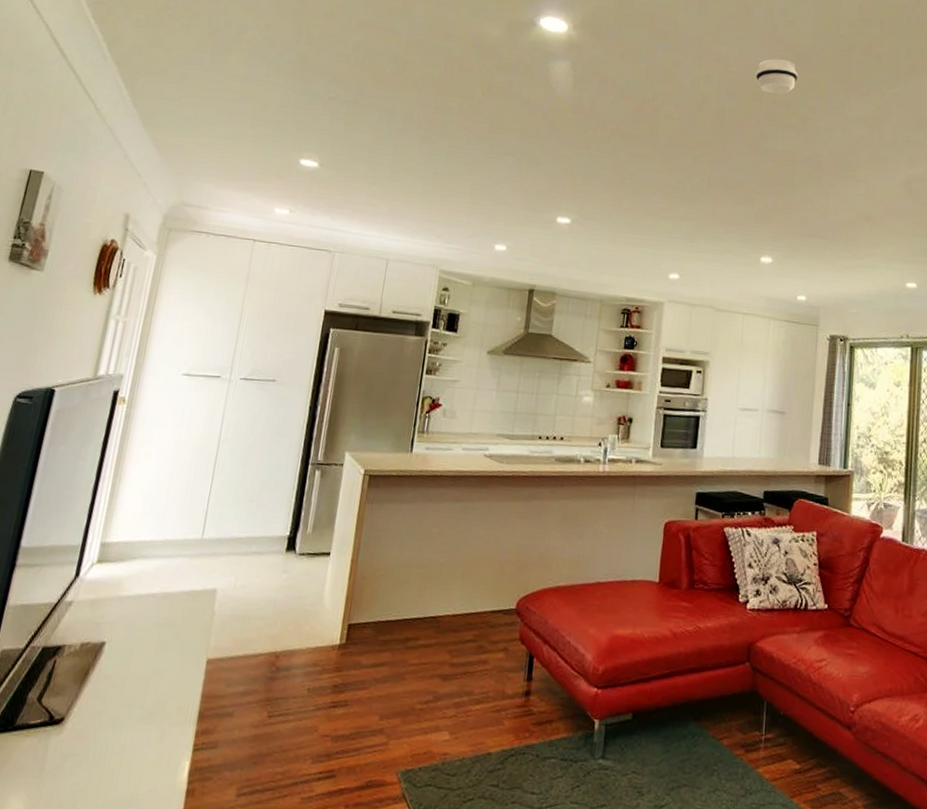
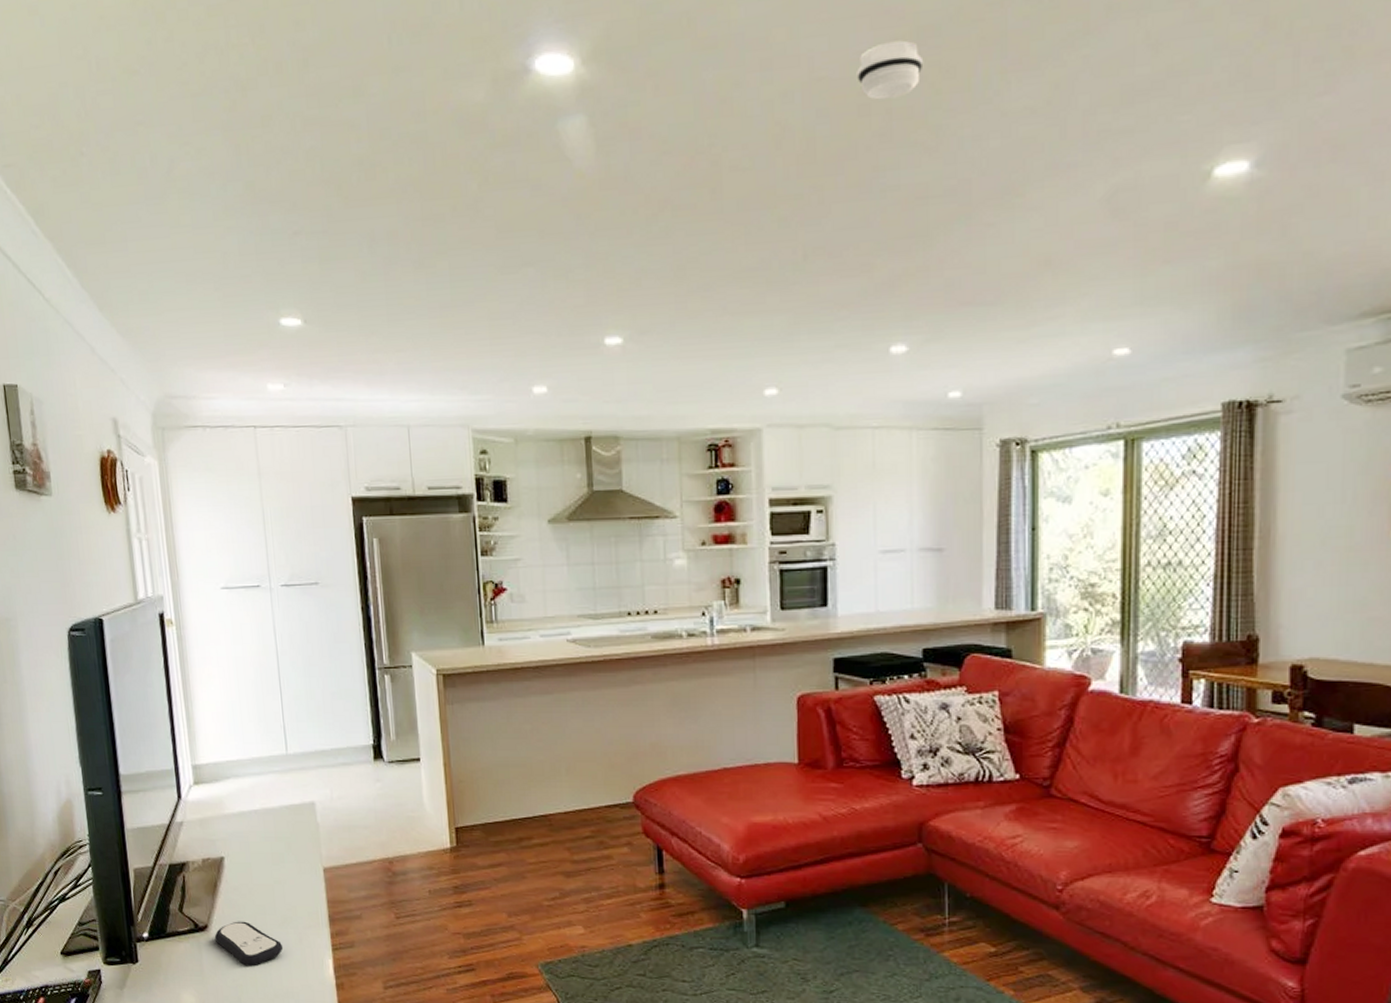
remote control: none [67,714,141,767] -> present [214,921,284,966]

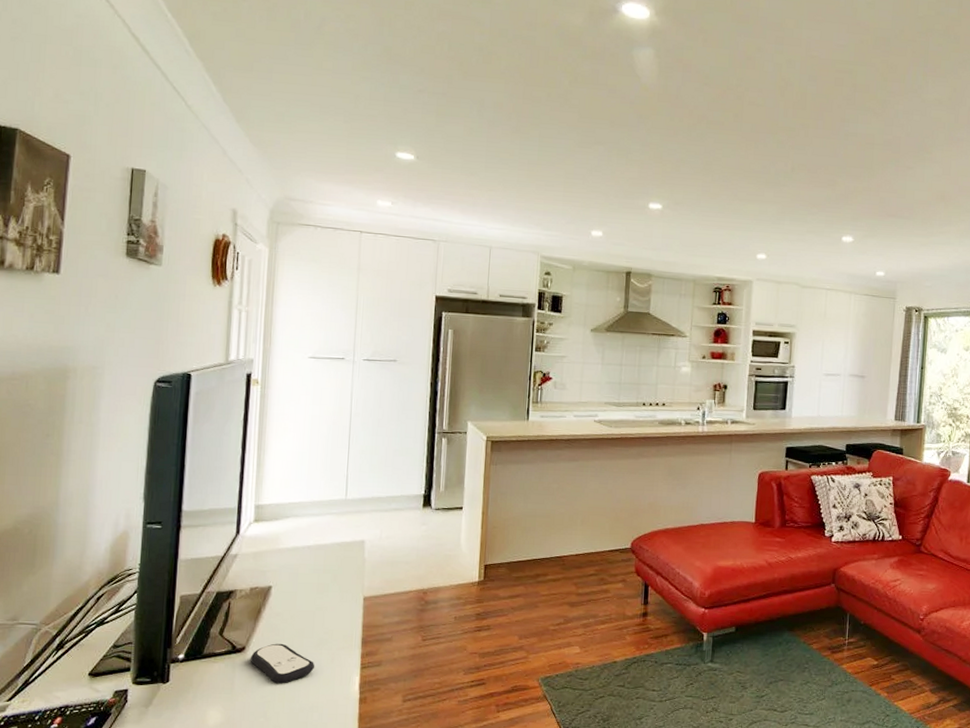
smoke detector: present [856,40,924,100] -> none [836,42,878,78]

